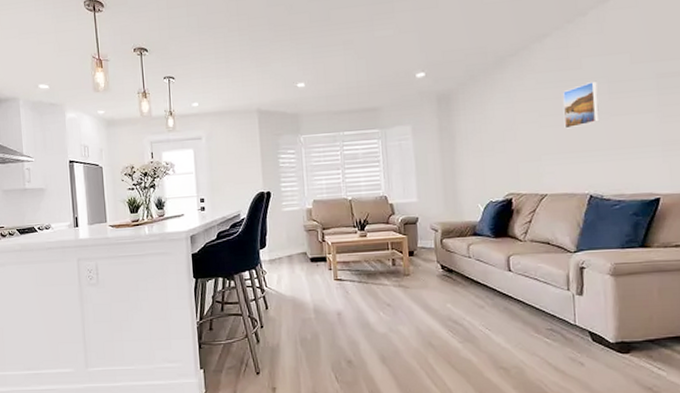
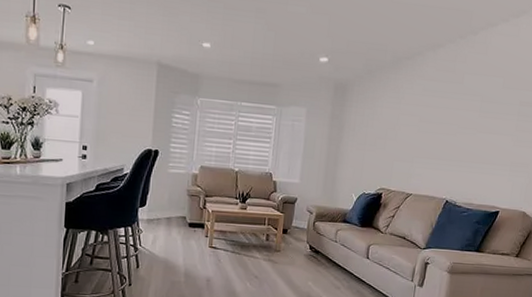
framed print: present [563,80,600,129] -> none [438,97,473,138]

